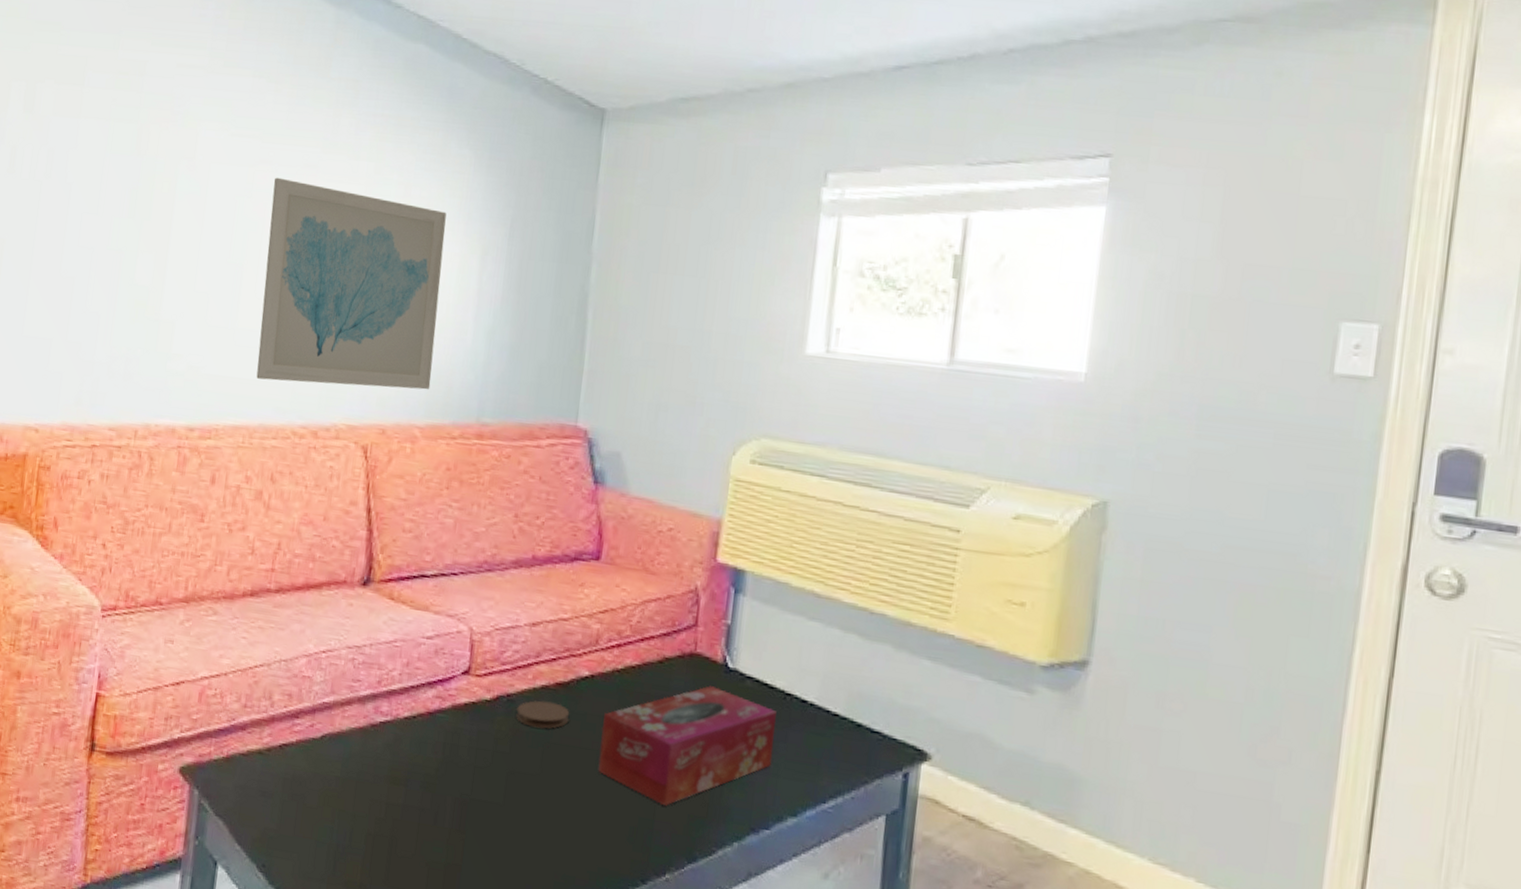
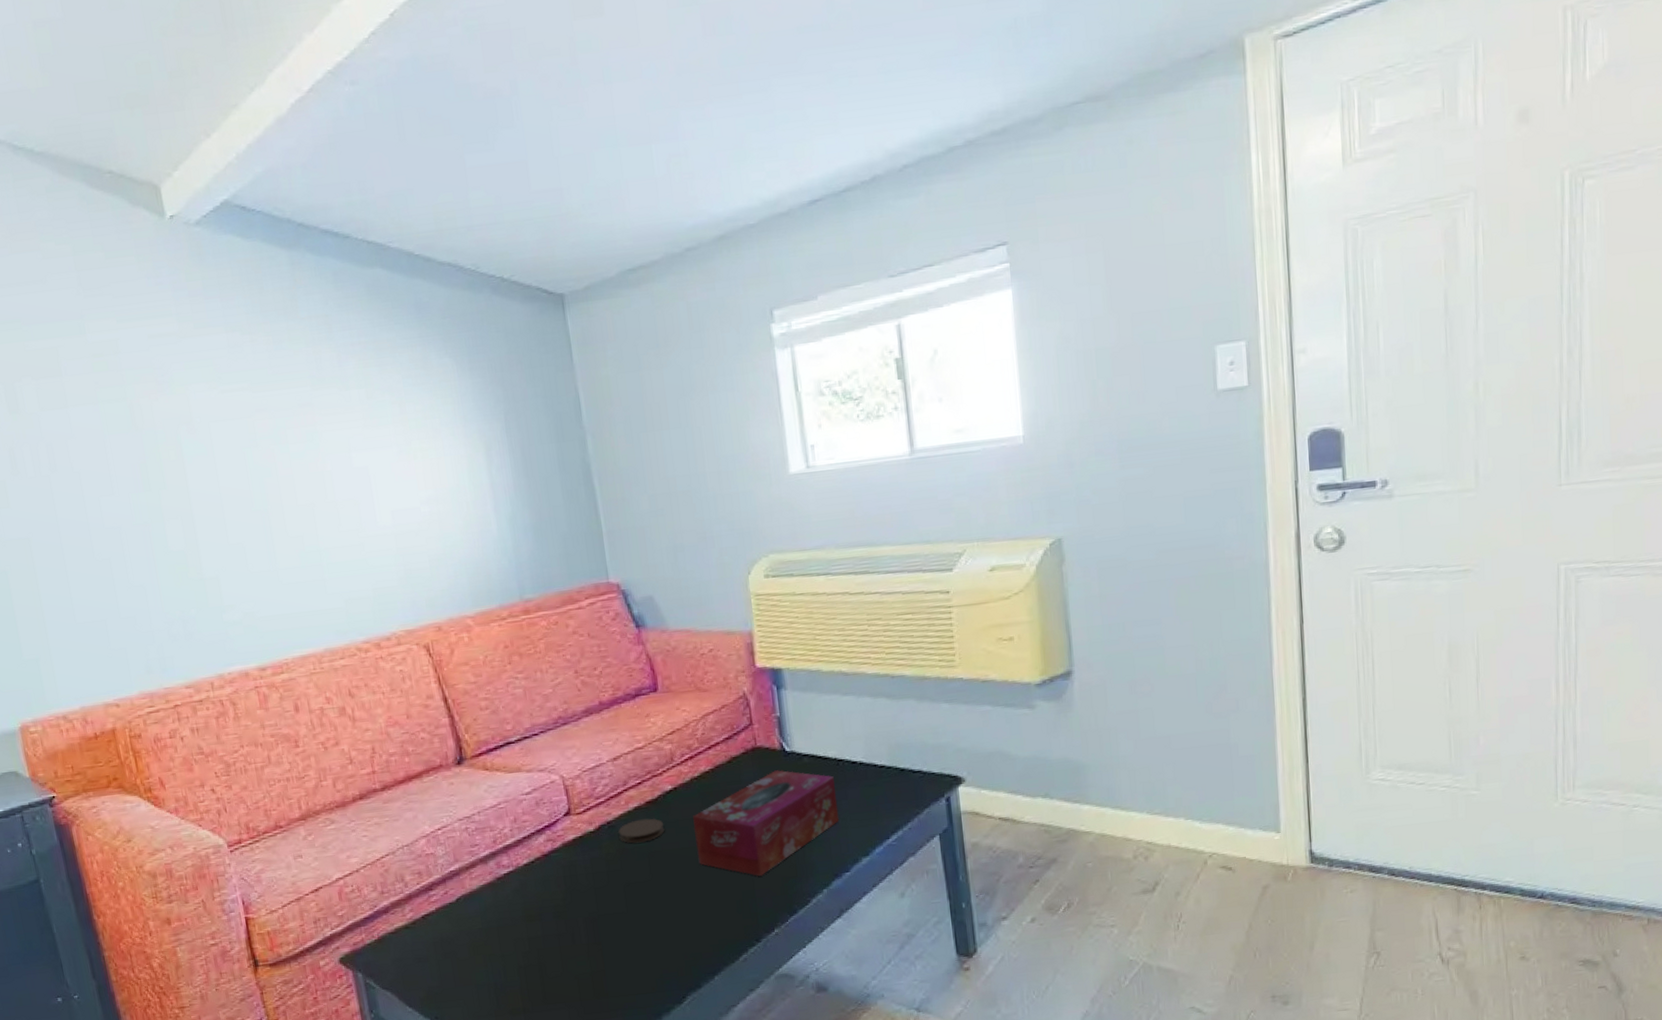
wall art: present [256,177,447,390] -> none [275,419,471,610]

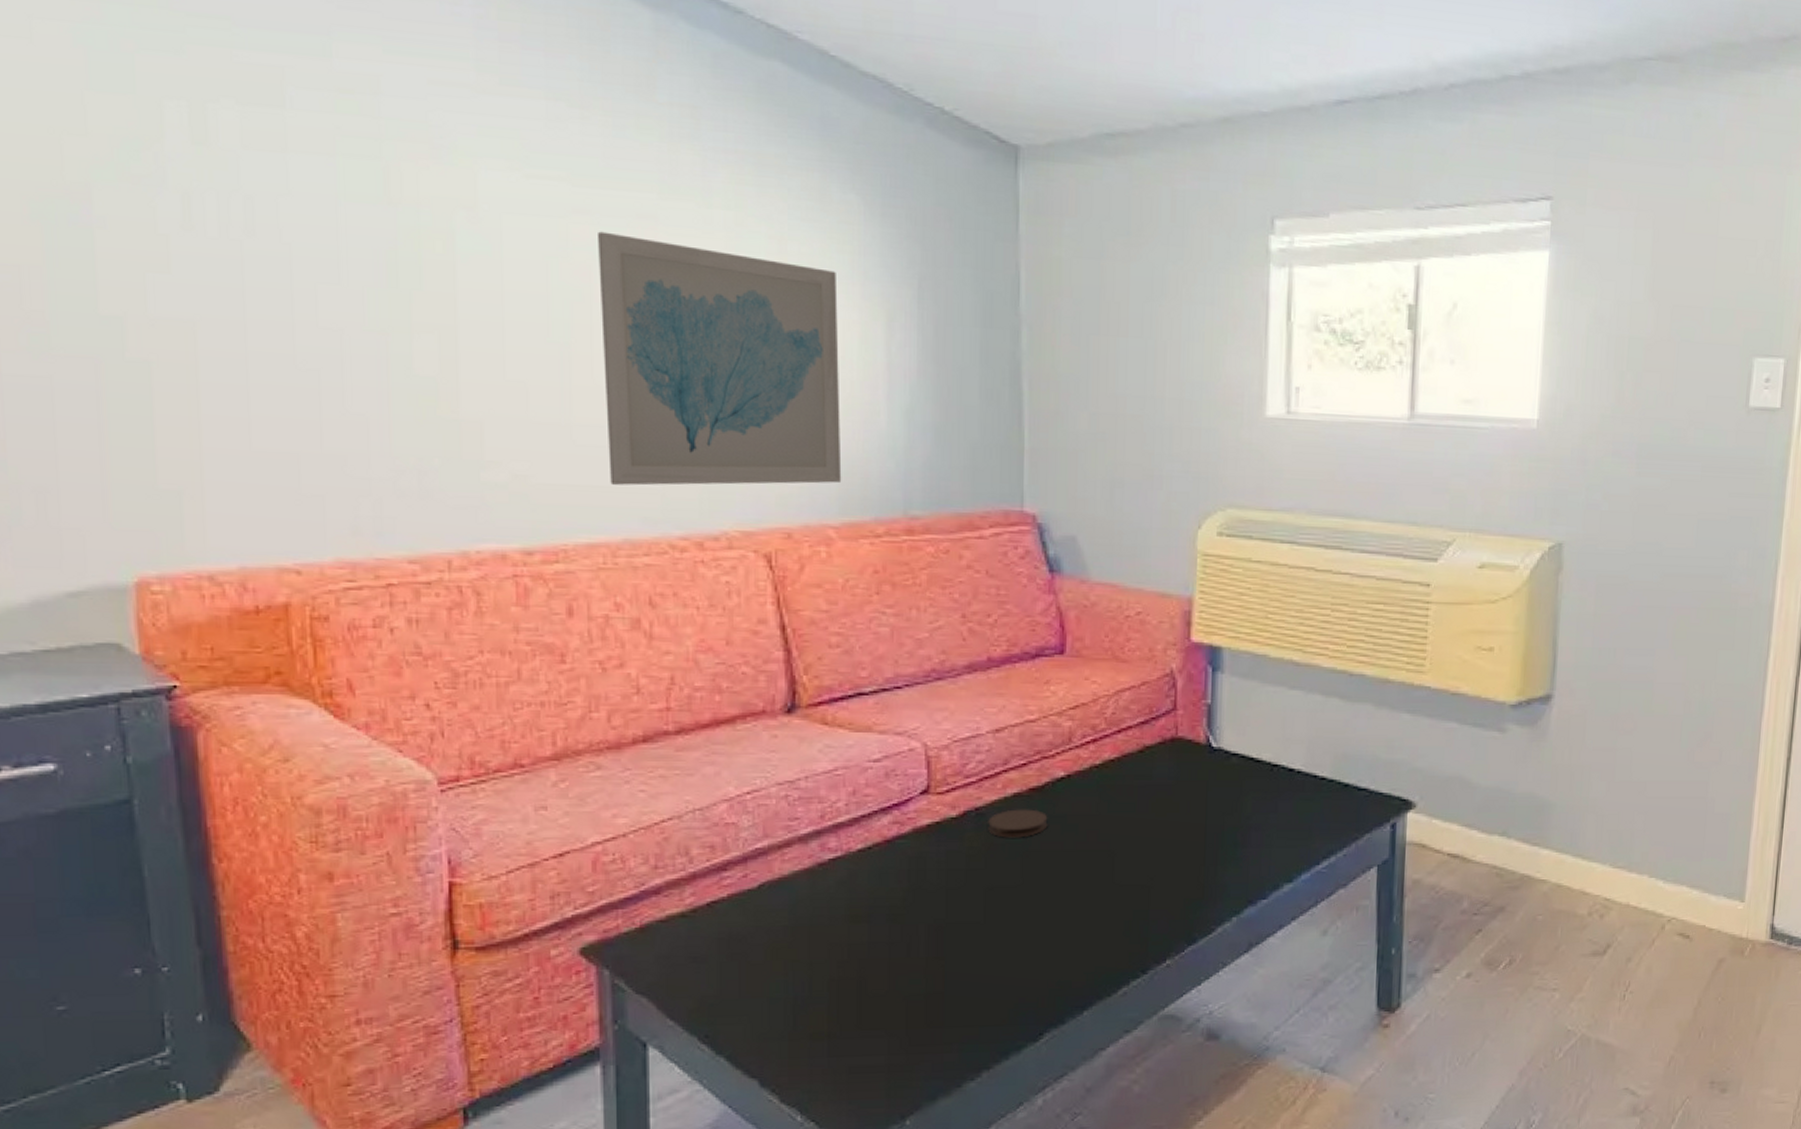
wall art: none [275,419,471,610] -> present [598,231,842,486]
tissue box: present [693,770,840,876] -> none [1084,768,1265,893]

